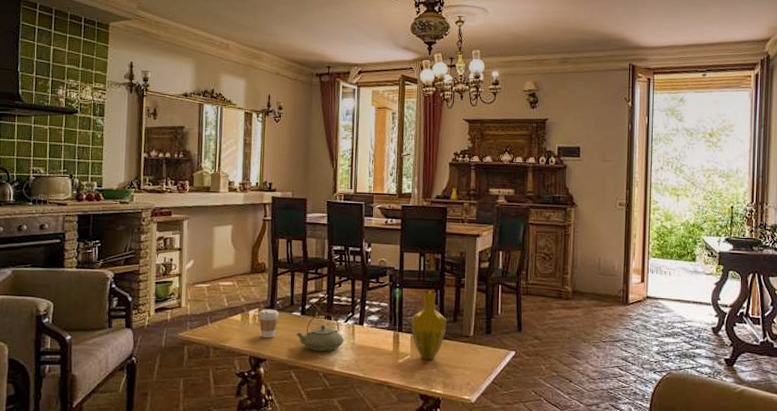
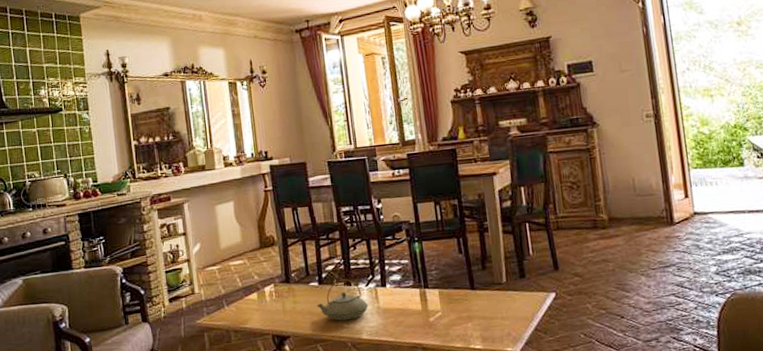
coffee cup: present [259,309,279,338] -> none [275,282,296,314]
vase: present [410,290,447,361] -> none [435,239,476,315]

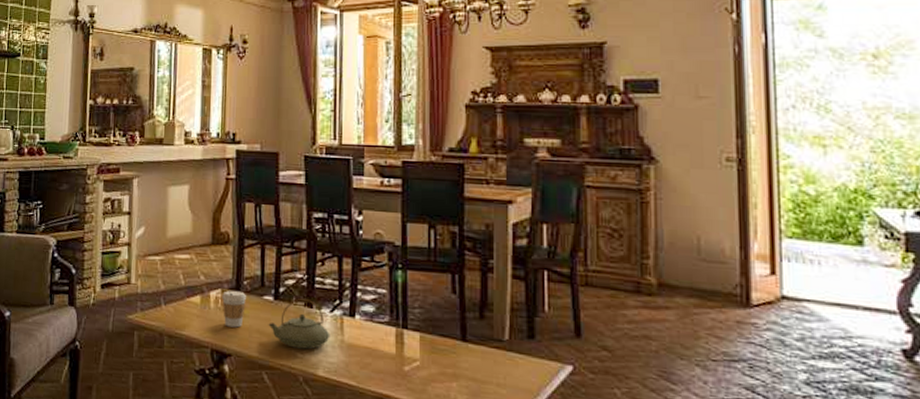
coffee cup: none [275,282,296,314] -> present [222,290,246,328]

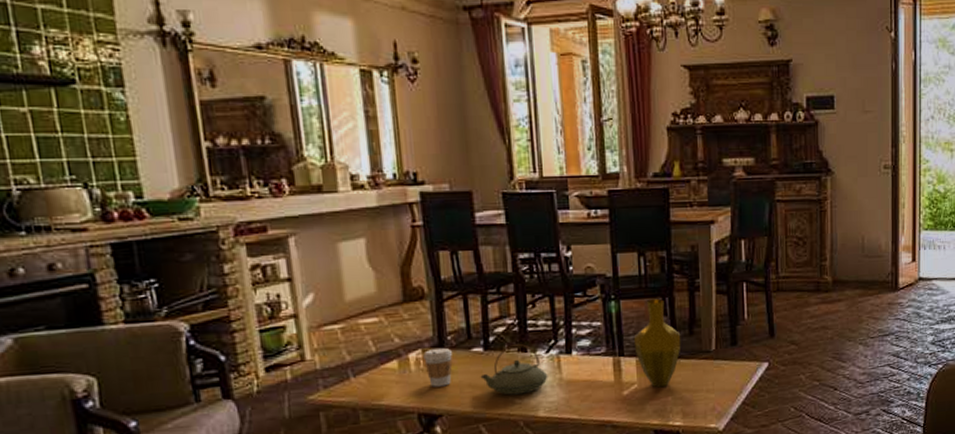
vase: none [418,273,470,371] -> present [633,298,681,388]

